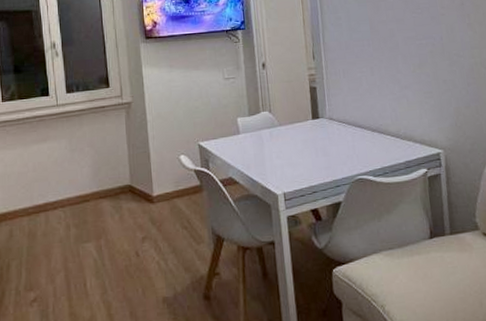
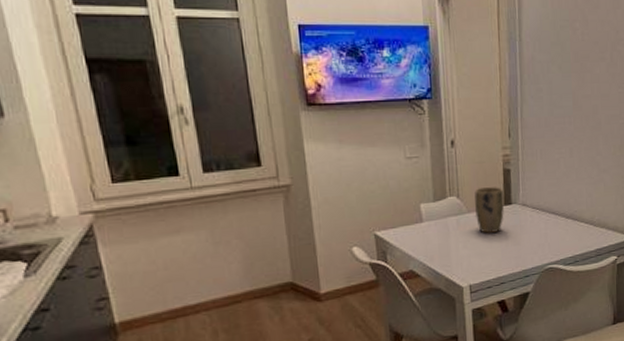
plant pot: none [285,103,313,145] -> present [474,187,504,233]

